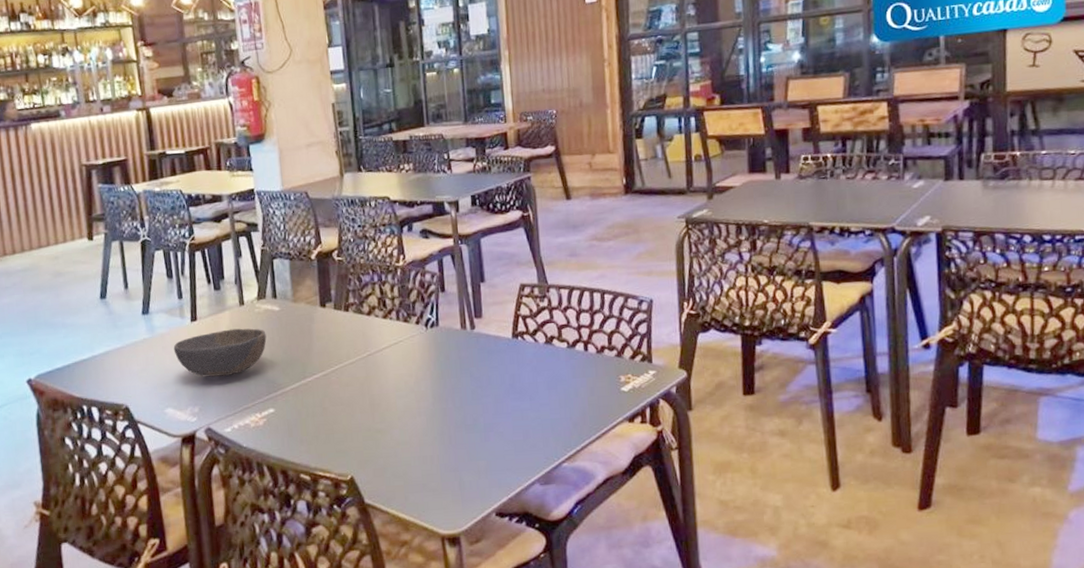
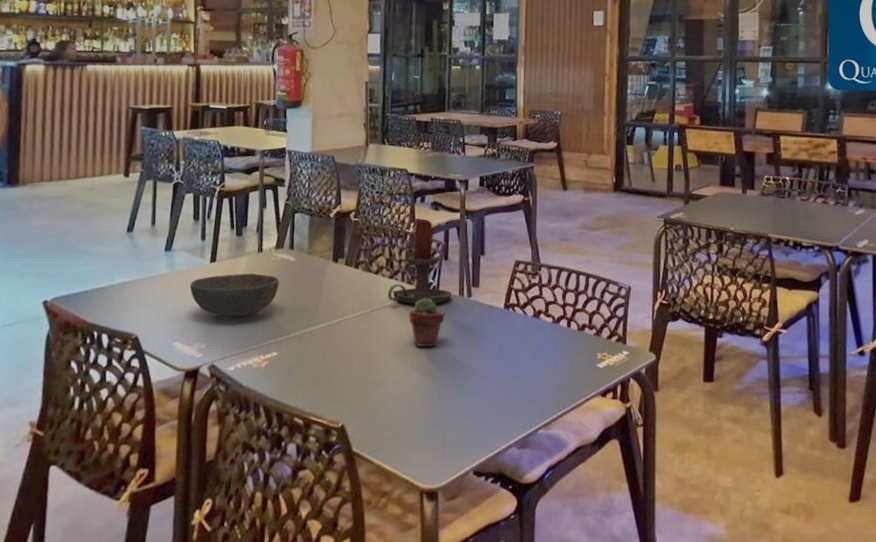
candle holder: none [383,249,453,344] -> present [388,218,452,304]
potted succulent: none [409,335,449,389] -> present [409,297,446,348]

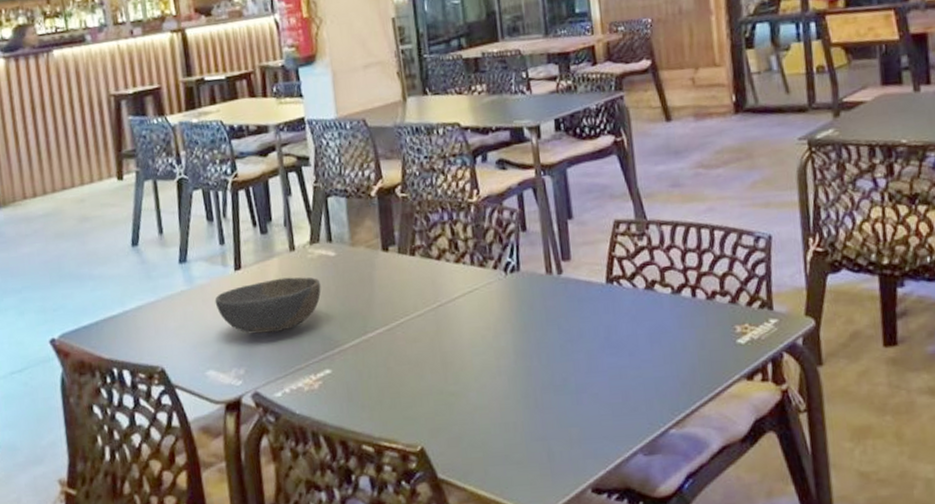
candle holder: present [388,218,452,304] -> none [456,182,537,292]
potted succulent: present [409,297,446,348] -> none [485,281,533,344]

